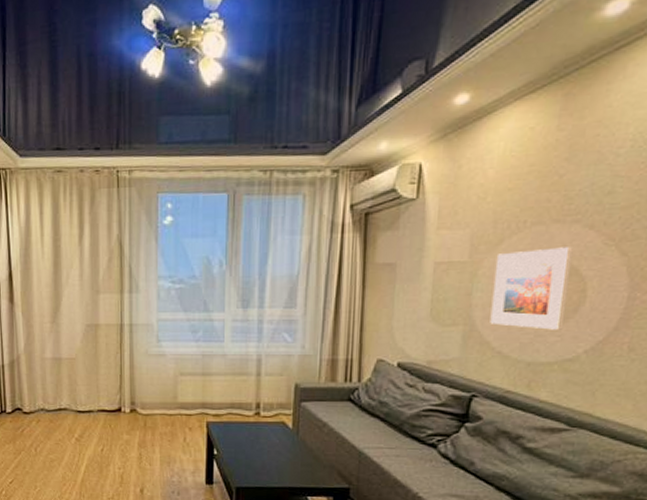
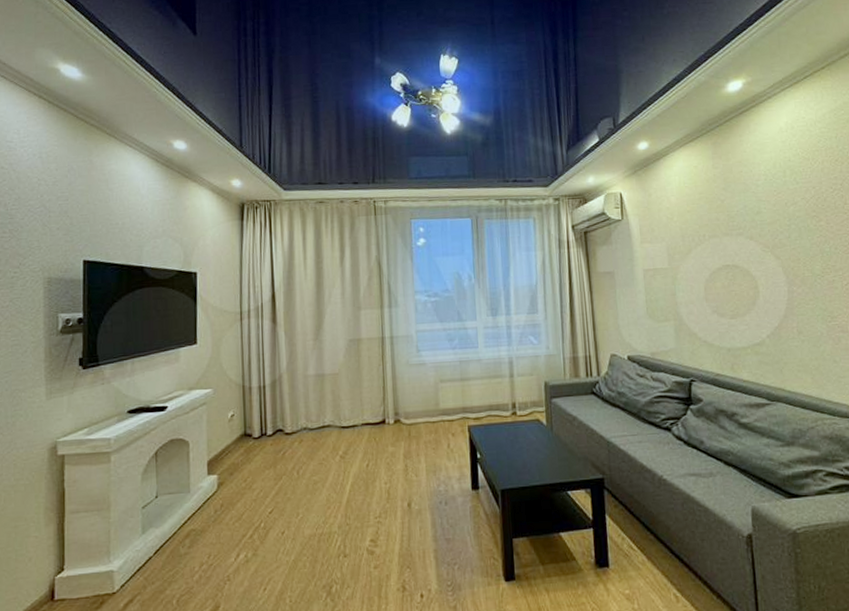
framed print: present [490,247,574,330] -> none [689,254,748,320]

